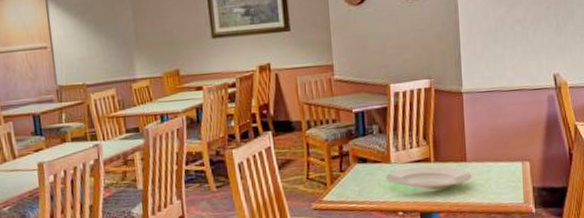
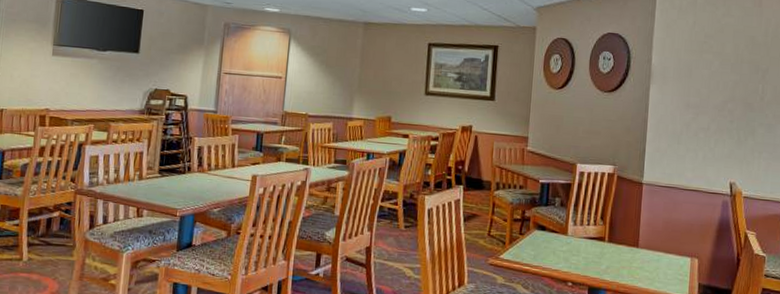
plate: present [386,166,472,191] -> none [561,243,642,269]

